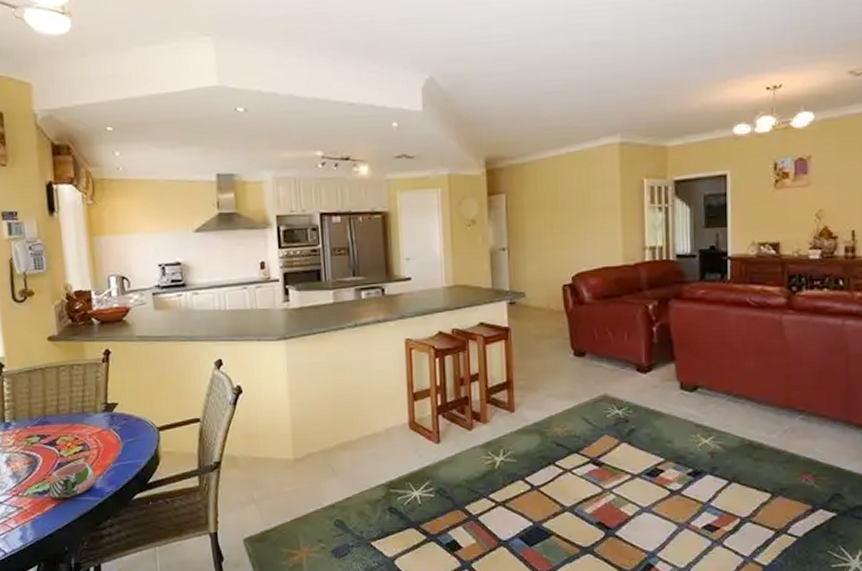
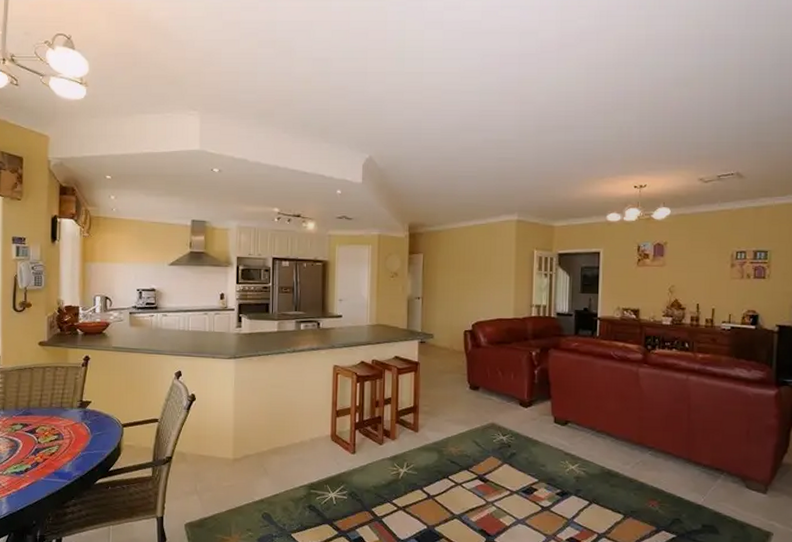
mug: present [48,462,95,499] -> none [25,449,65,479]

